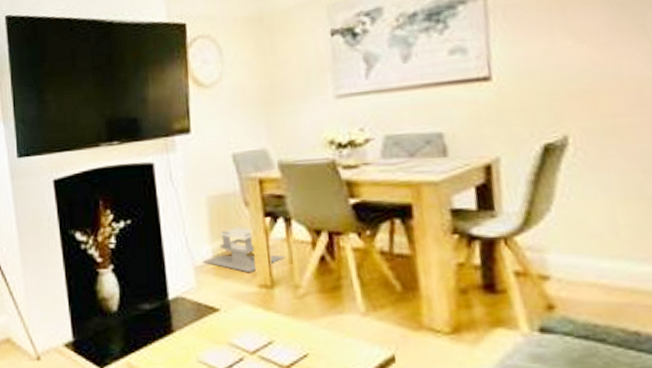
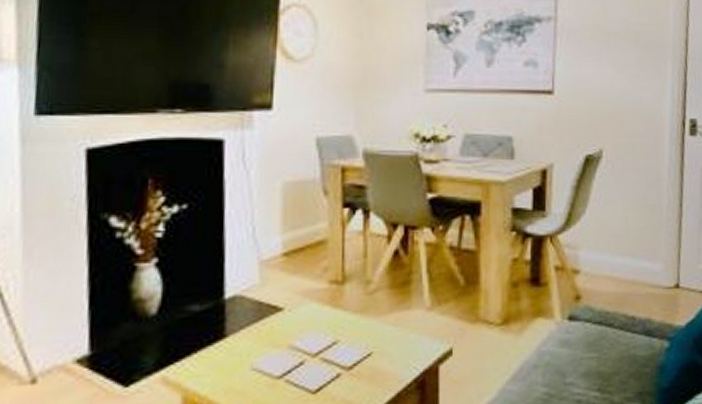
architectural model: present [203,227,287,273] -> none [270,218,361,268]

